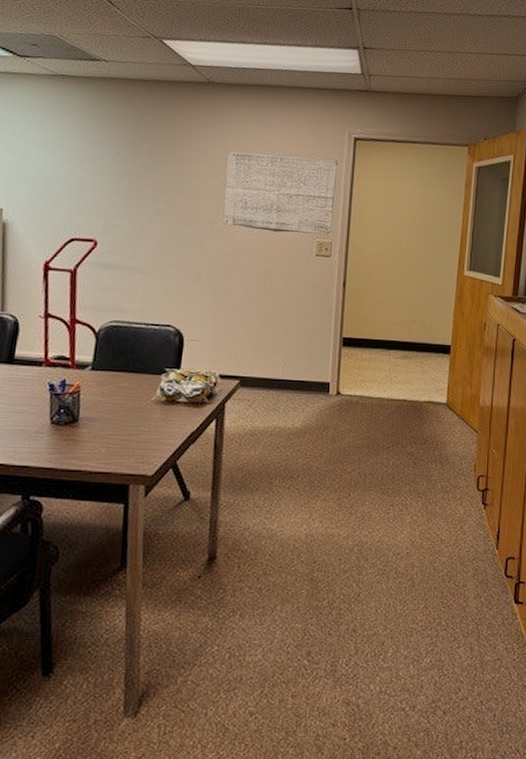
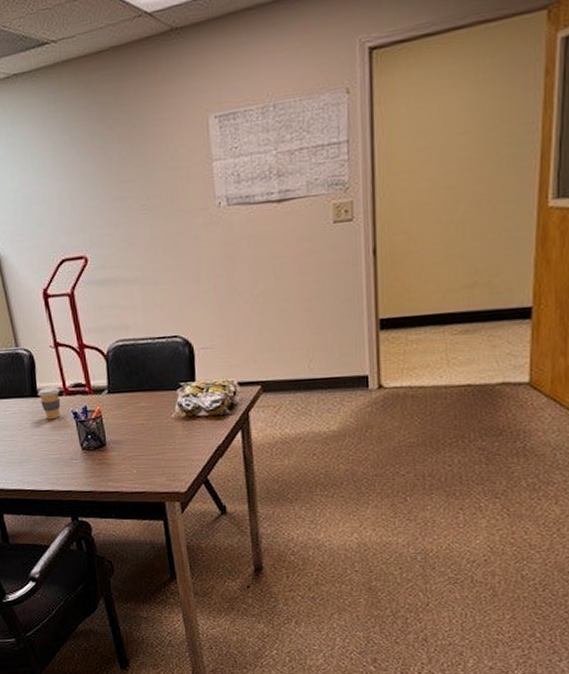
coffee cup: none [14,355,40,389] -> present [37,386,61,420]

